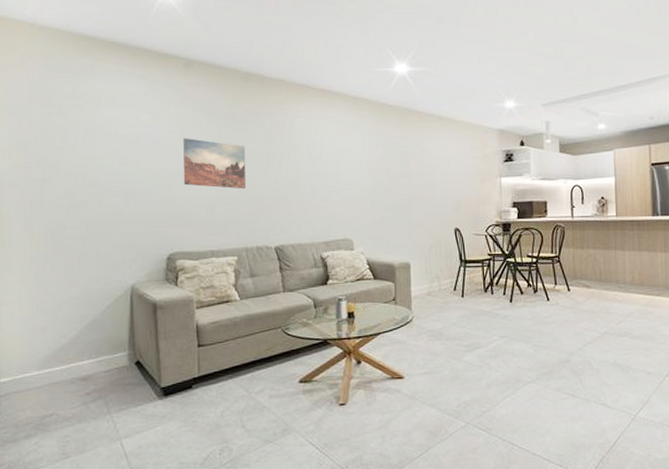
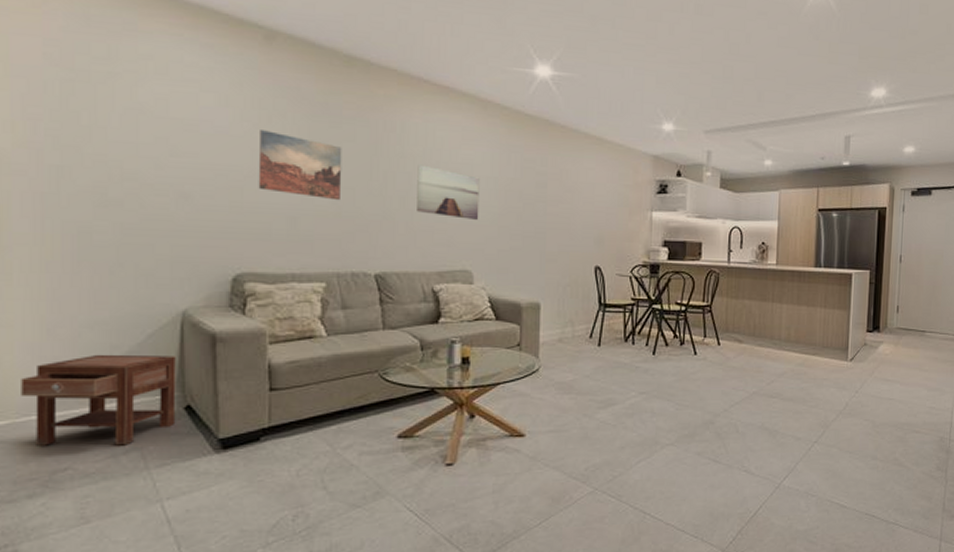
nightstand: none [19,321,129,397] -> present [21,354,176,446]
wall art: none [304,154,356,197] -> present [417,164,480,220]

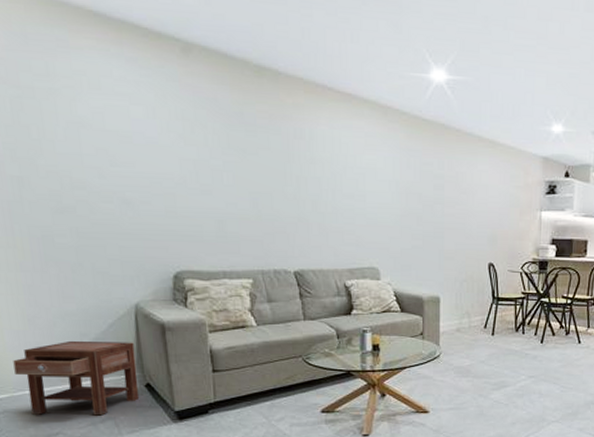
wall art: present [258,130,342,201] -> none [185,140,260,205]
wall art: present [417,164,480,220] -> none [326,170,383,221]

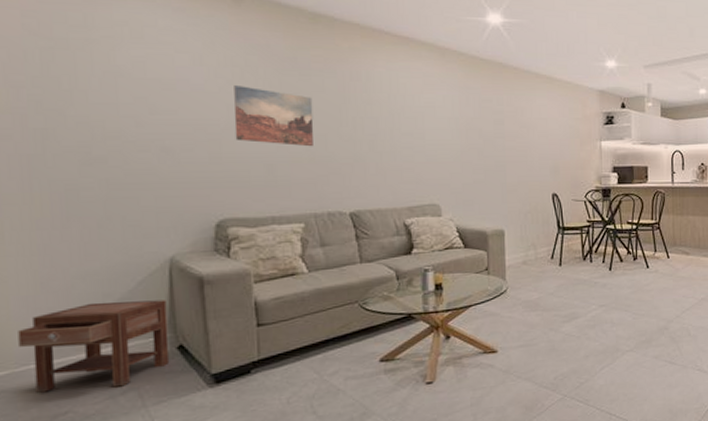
wall art: none [185,140,260,205] -> present [234,86,314,147]

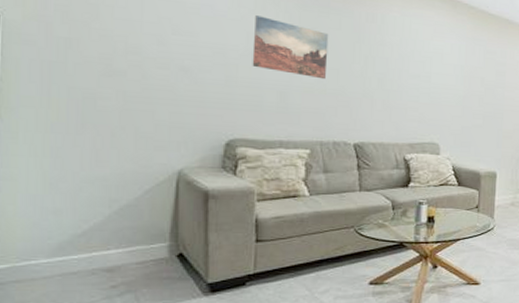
nightstand: present [18,300,170,393] -> none [22,206,171,288]

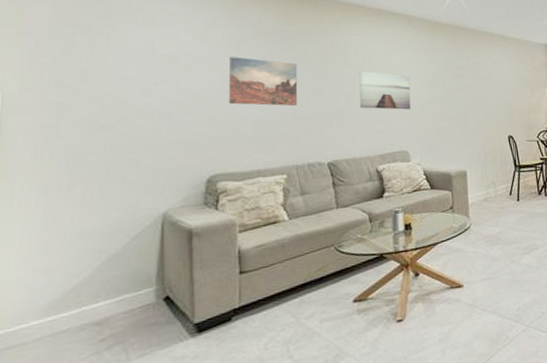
wall art: none [393,51,448,101] -> present [359,70,411,110]

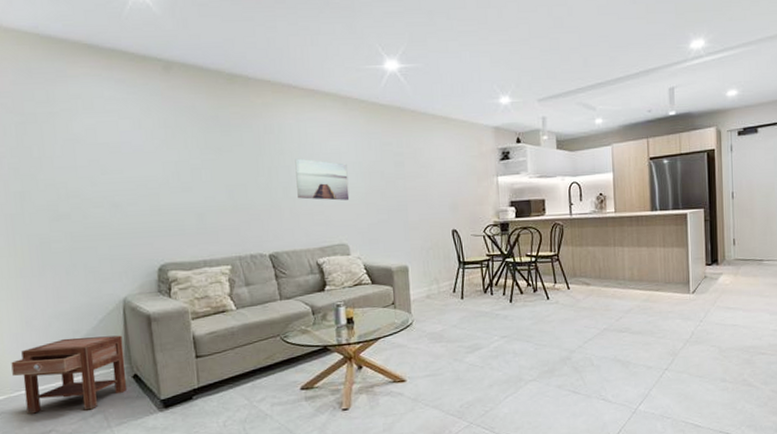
nightstand: none [14,253,157,352] -> present [11,335,127,414]
wall art: present [228,57,298,106] -> none [167,144,236,196]

